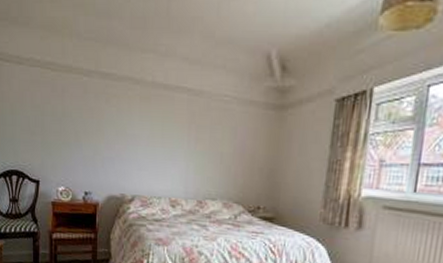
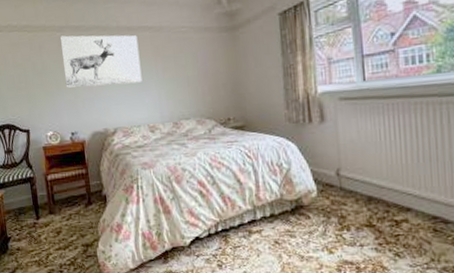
wall art: none [87,81,173,150] -> present [60,35,142,88]

